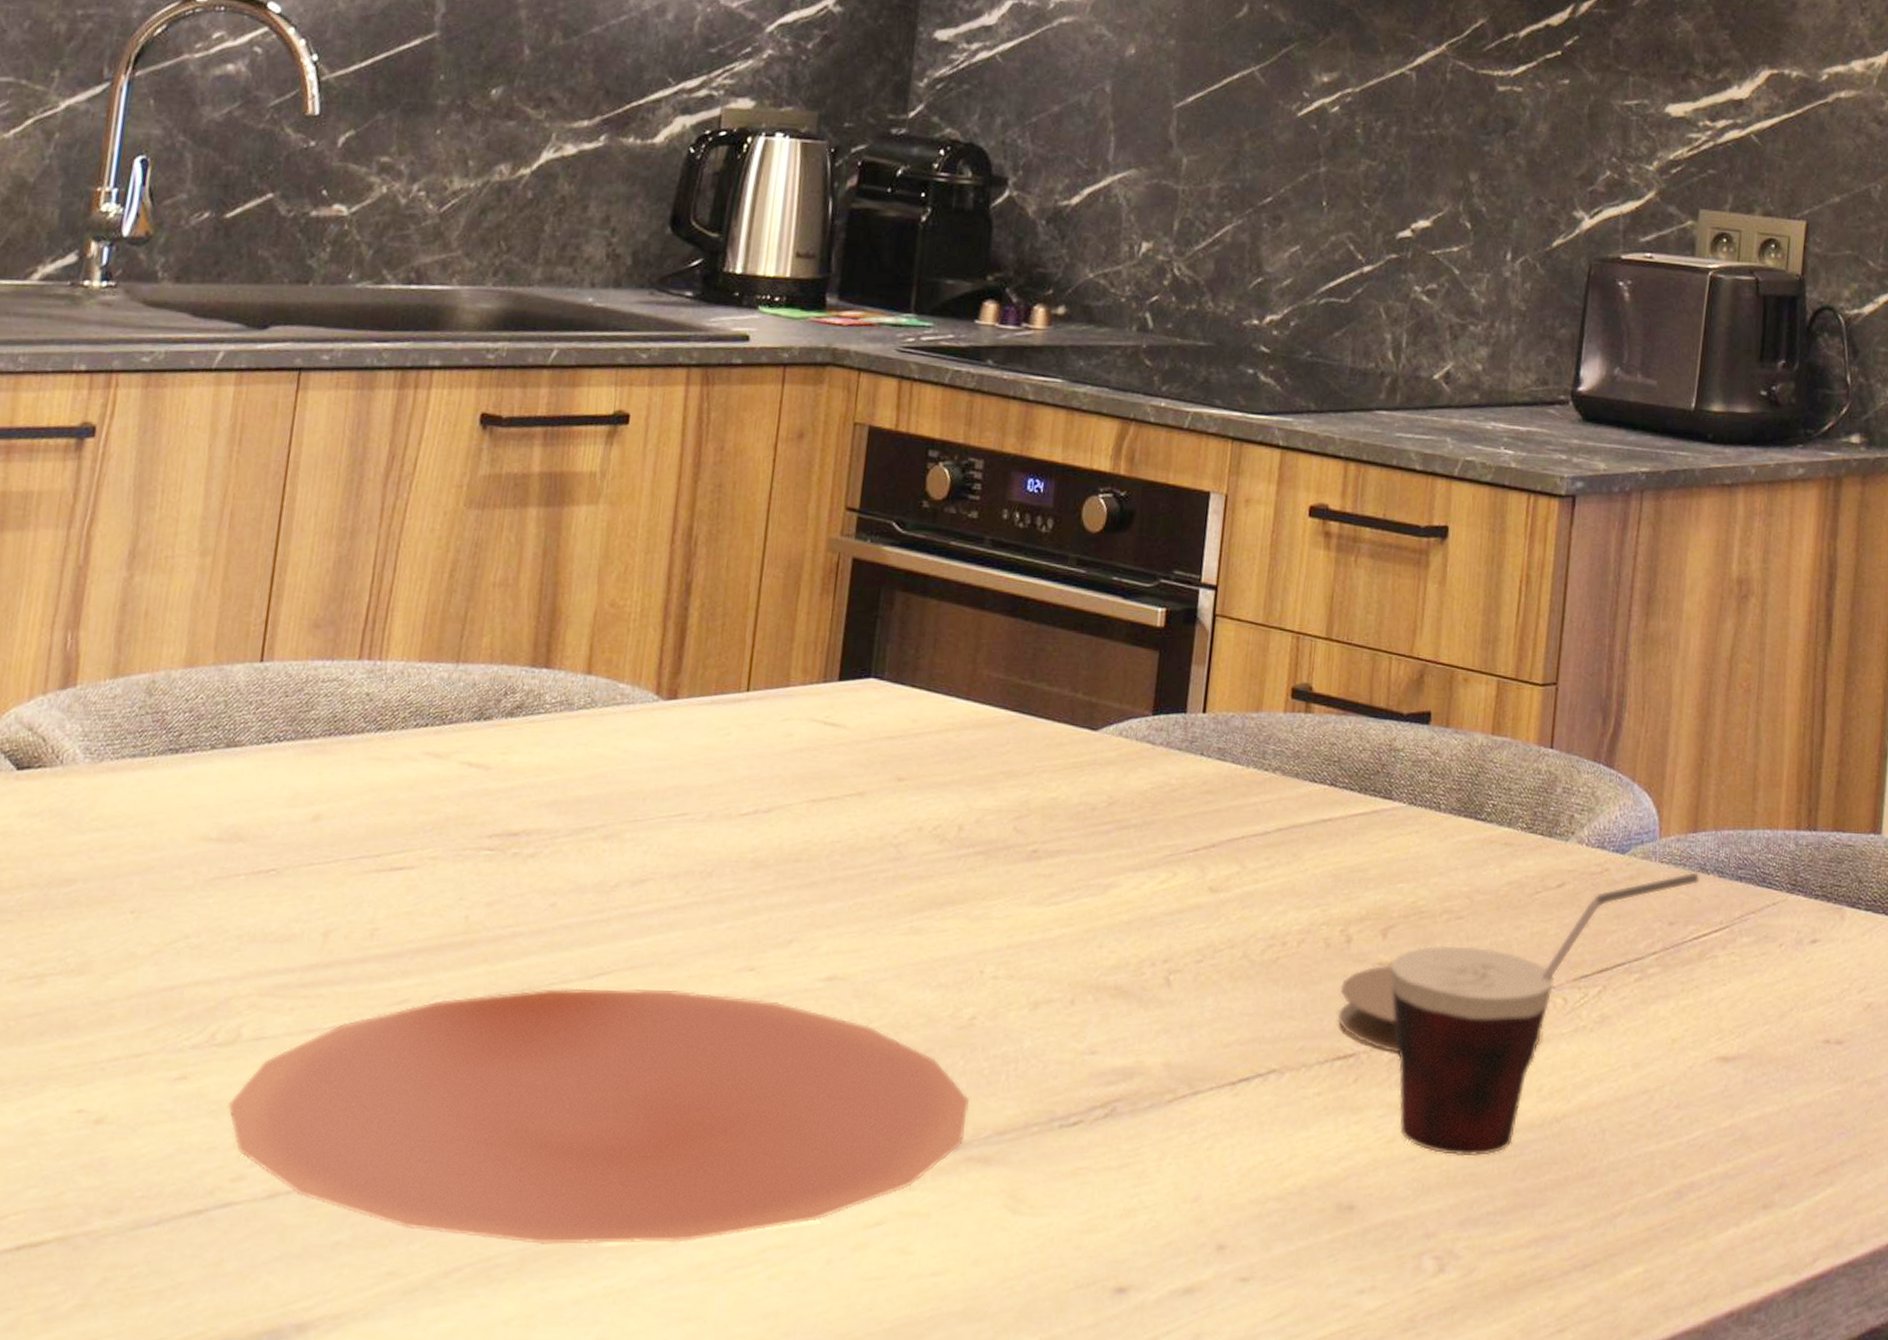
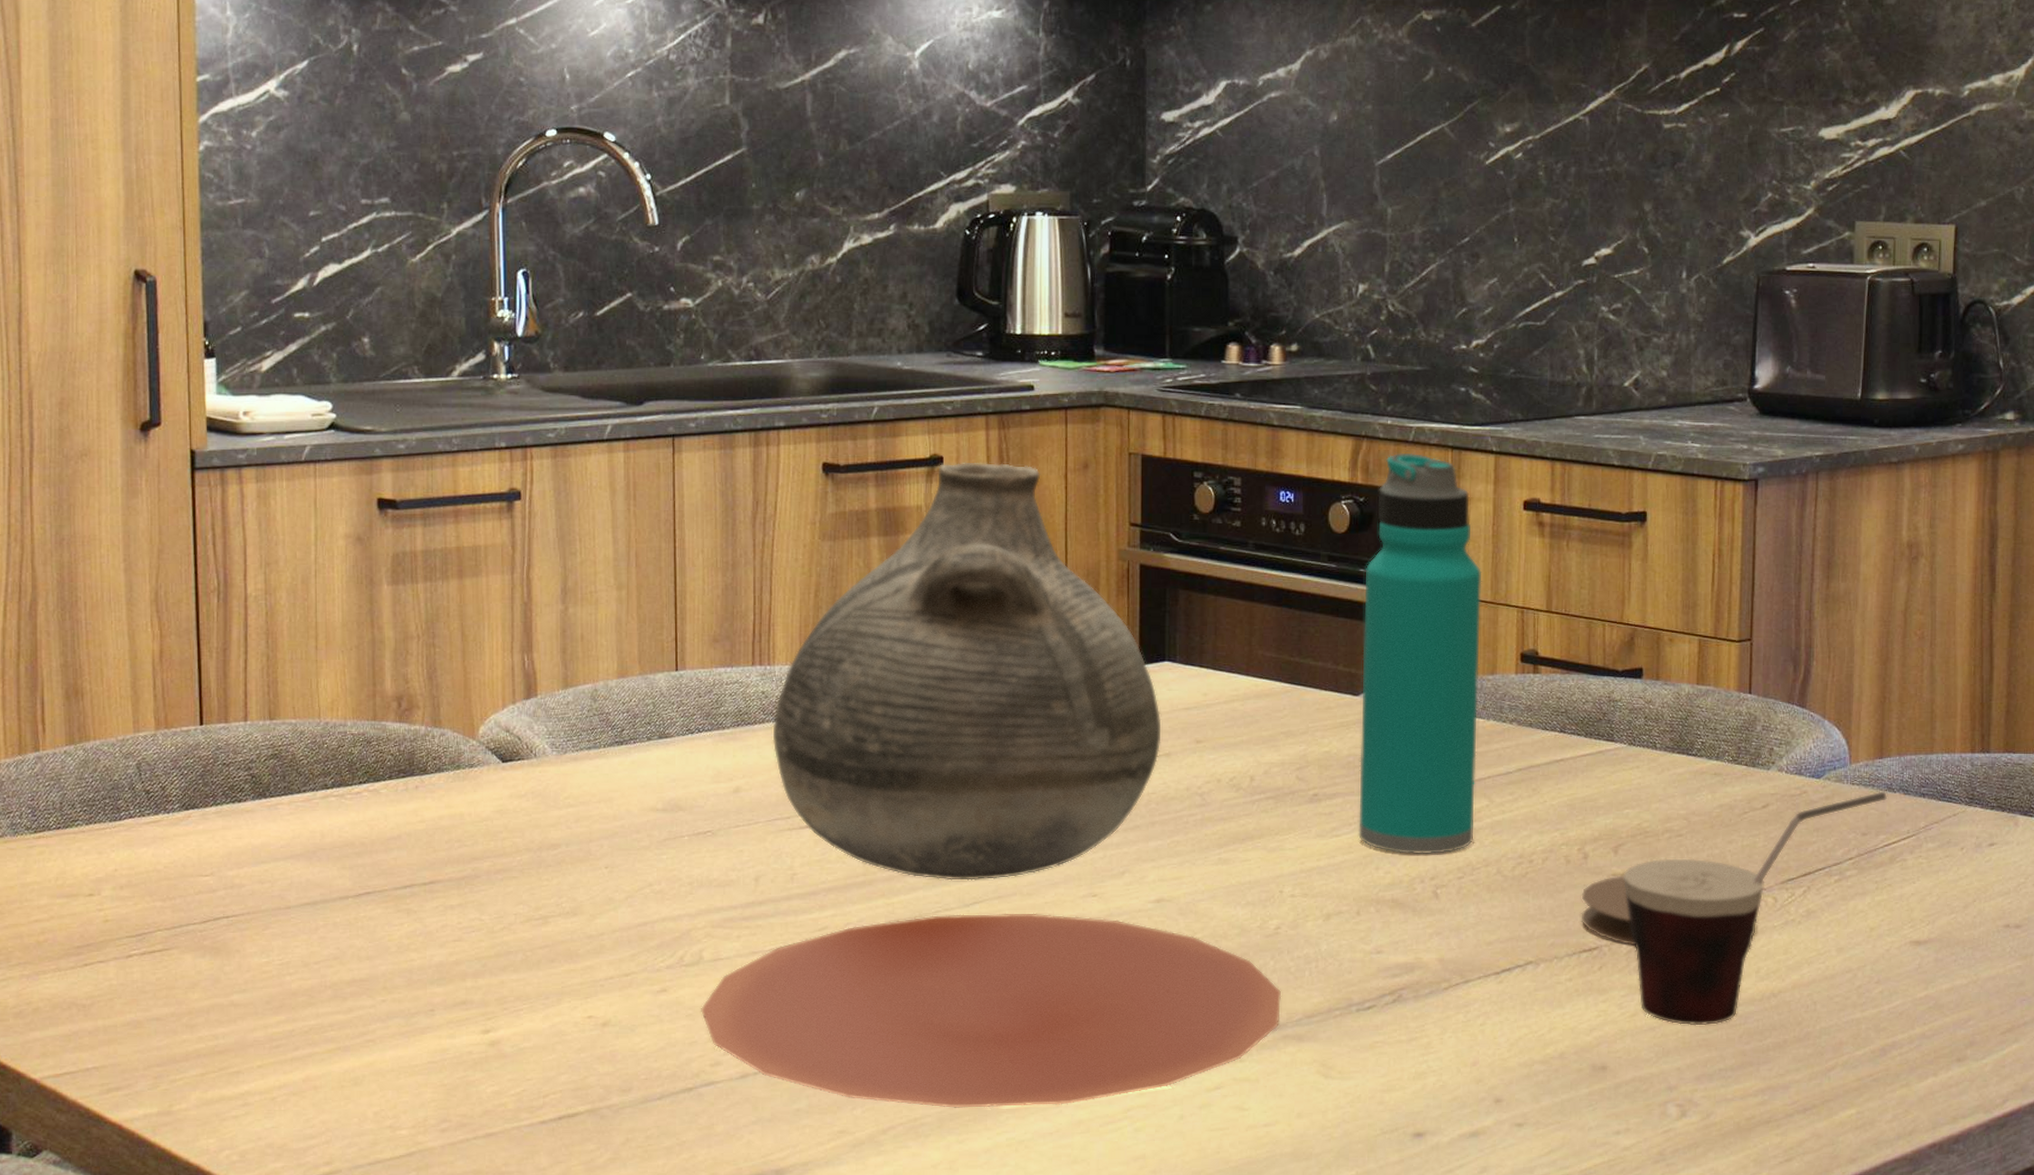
vase: none [370,422,858,945] -> present [772,462,1161,881]
water bottle: none [1081,441,1255,931] -> present [1358,452,1482,854]

